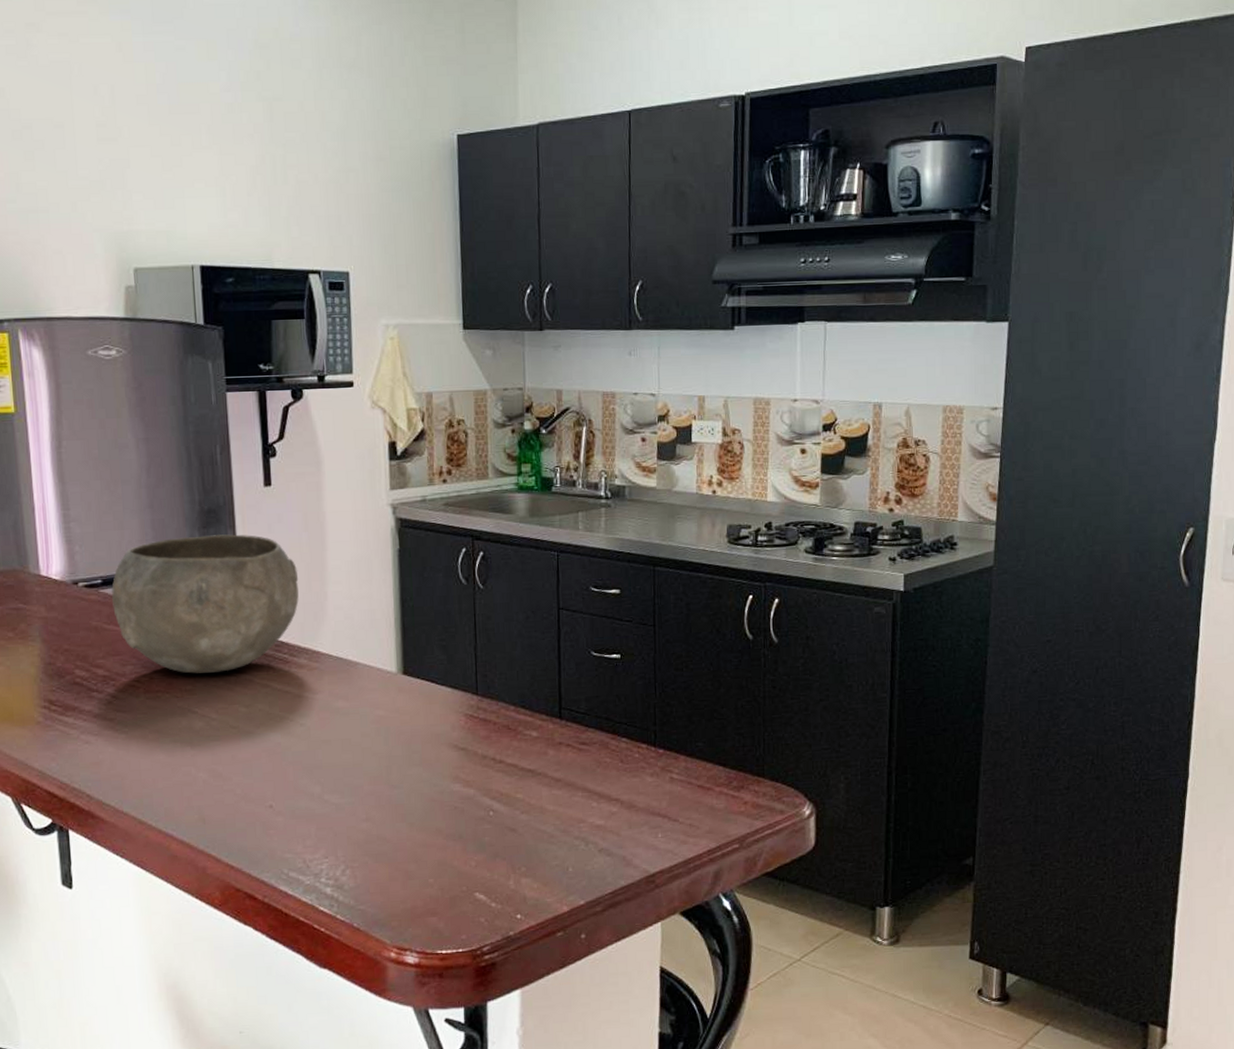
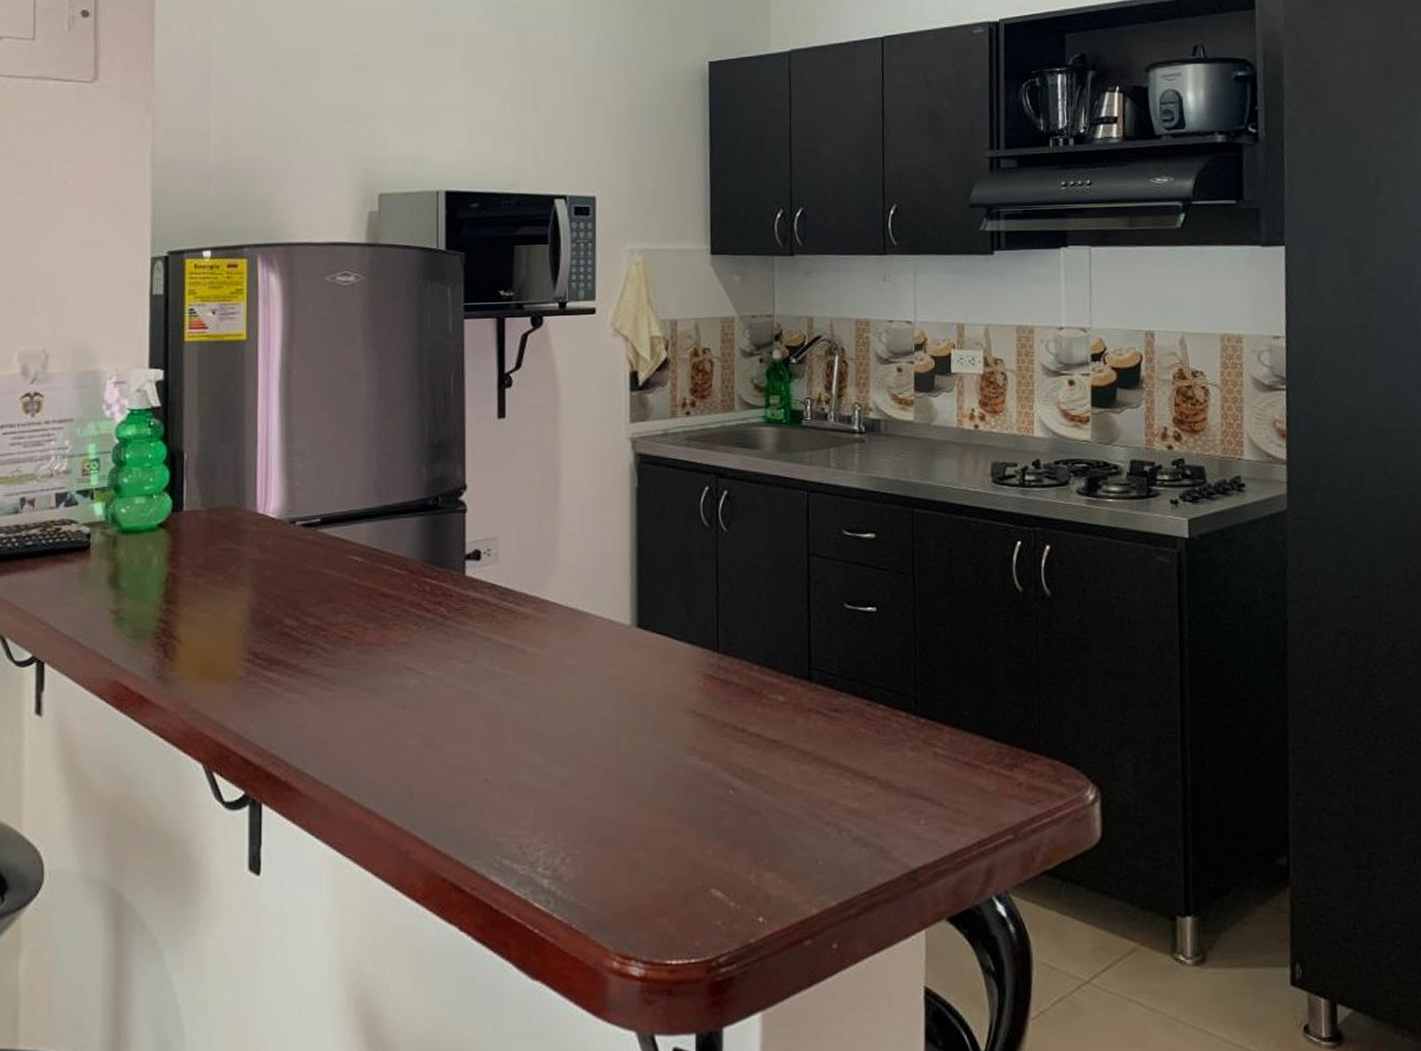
bowl: present [111,534,299,674] -> none [330,470,529,624]

